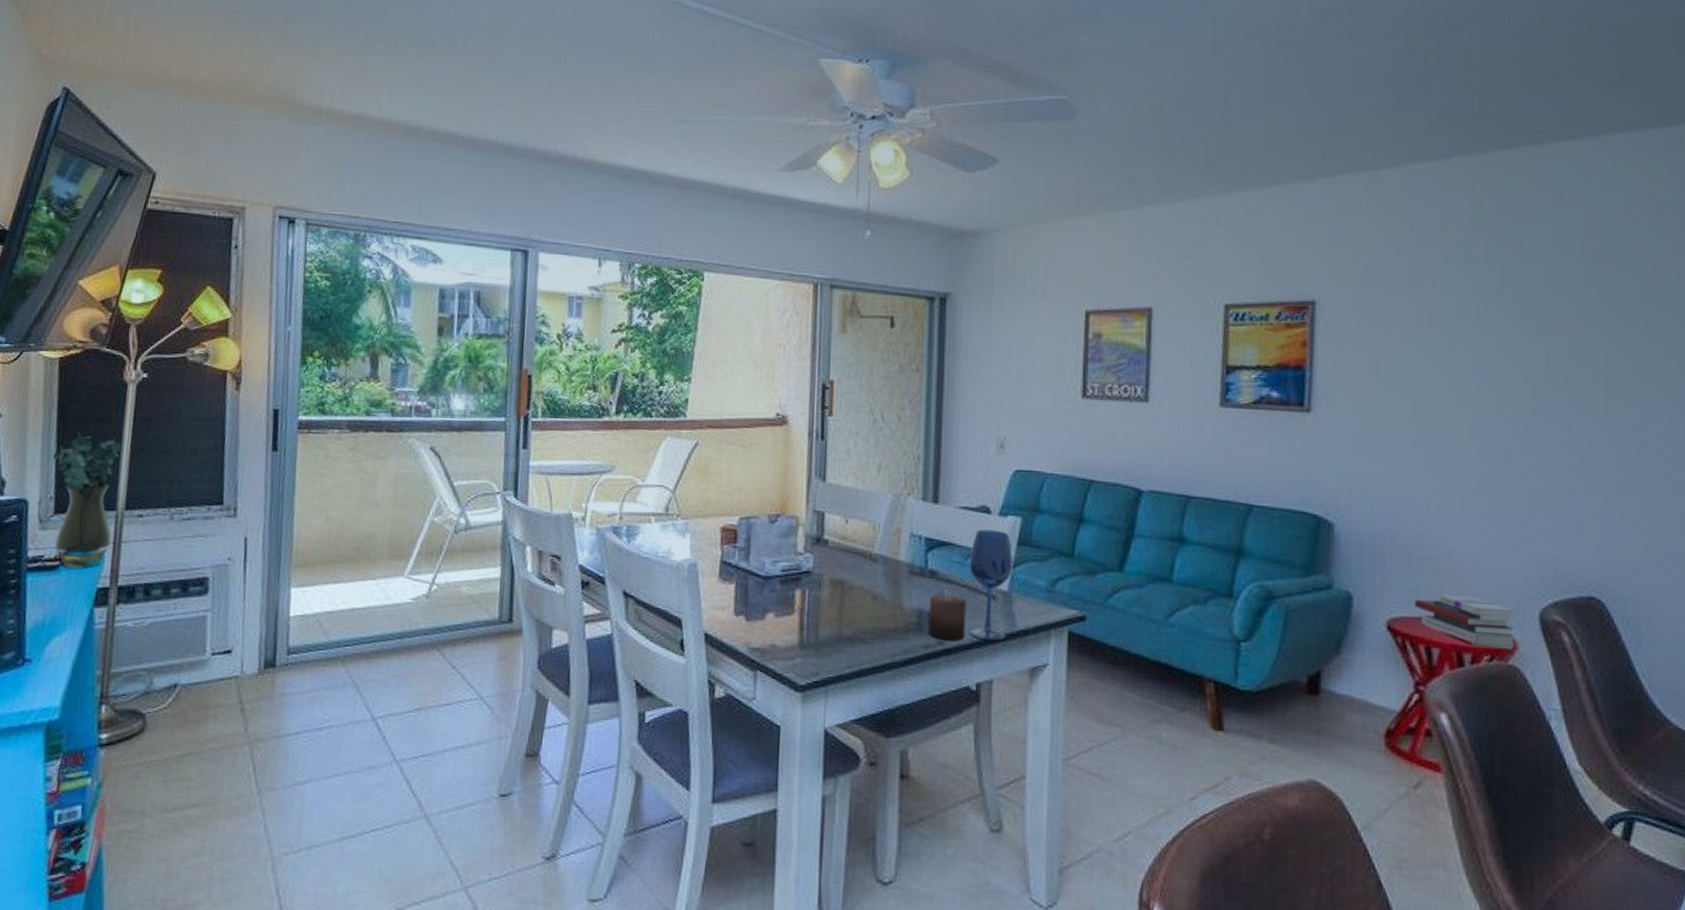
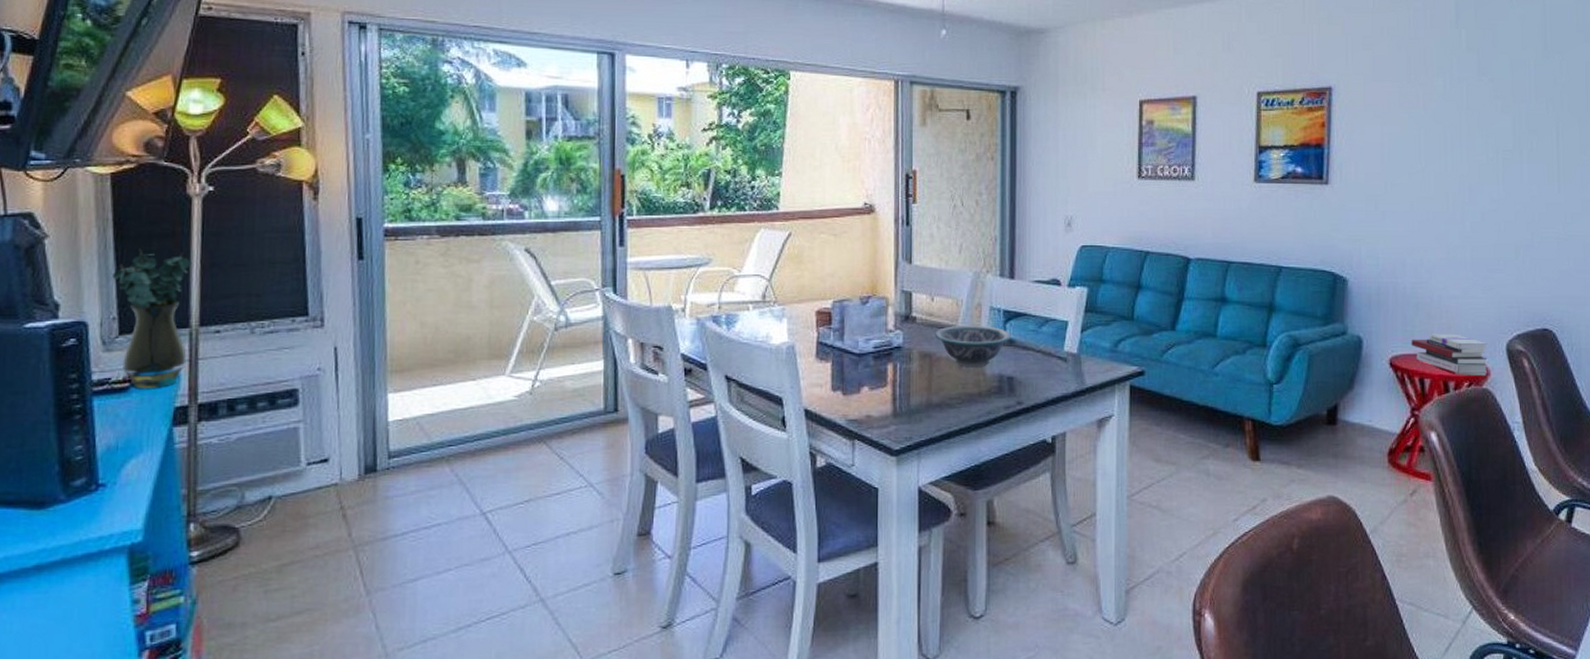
bowl: none [847,551,933,600] -> present [934,324,1011,367]
candle: present [928,589,966,641] -> none [1008,355,1041,401]
wineglass: present [970,529,1012,641] -> none [1044,300,1080,398]

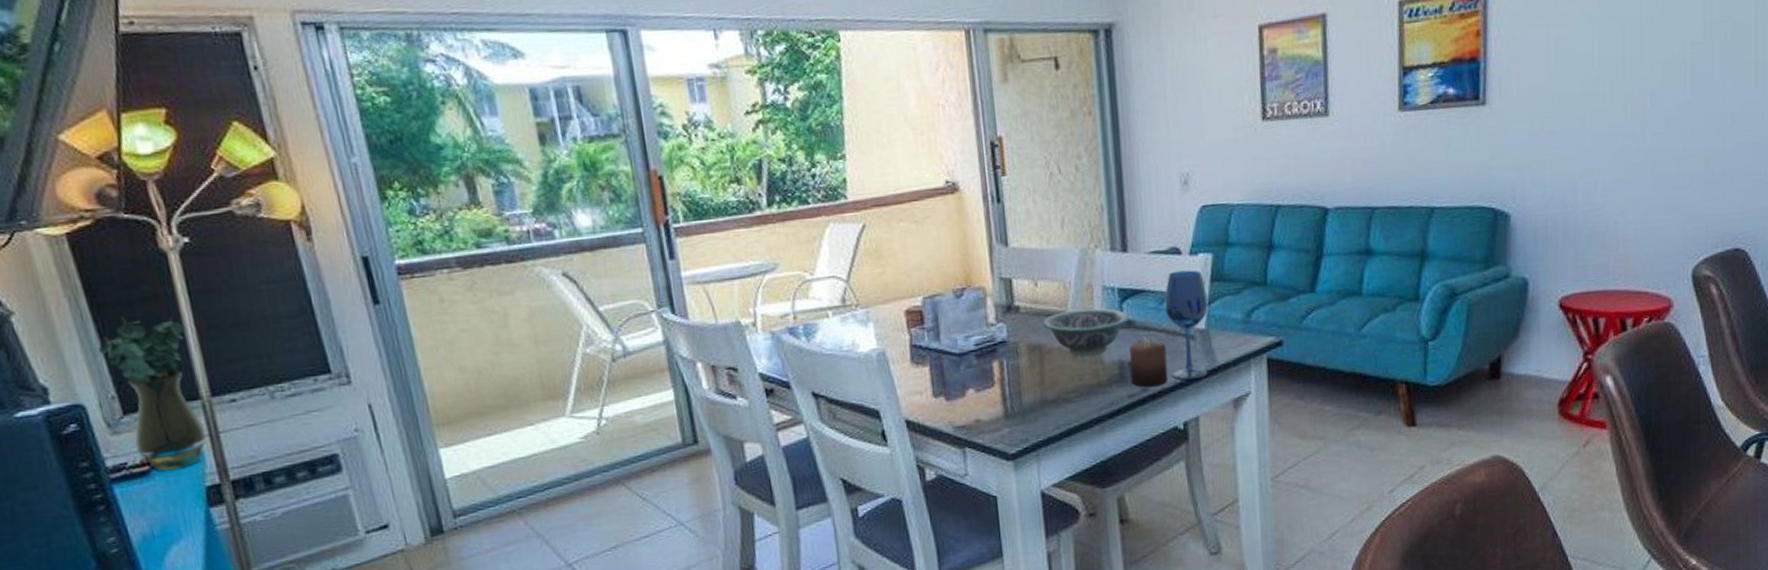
candle: none [1008,355,1041,401] -> present [1129,337,1169,387]
wineglass: none [1044,300,1080,398] -> present [1165,270,1208,380]
books: present [1411,334,1488,377] -> none [1583,264,1671,311]

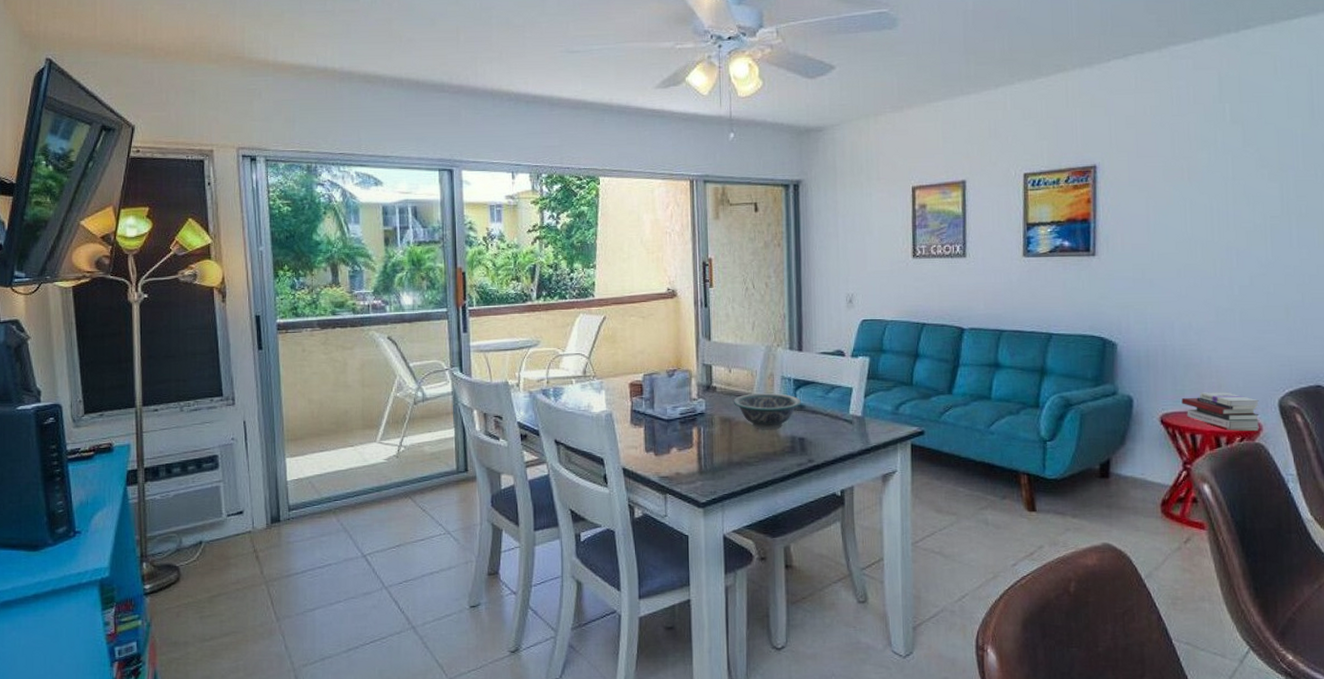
vase: present [98,315,207,471] -> none [77,345,134,456]
candle: present [1129,337,1169,387] -> none [799,419,830,459]
wineglass: present [1165,270,1208,380] -> none [830,369,864,456]
books: none [1583,264,1671,311] -> present [1181,392,1260,432]

